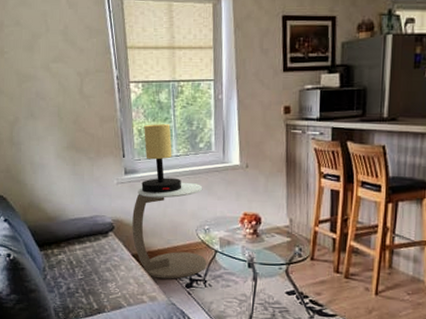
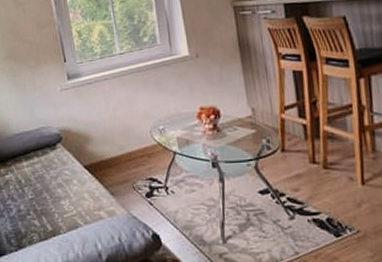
side table: present [132,182,207,279] -> none [80,80,166,190]
table lamp: present [141,124,182,193] -> none [83,21,130,97]

